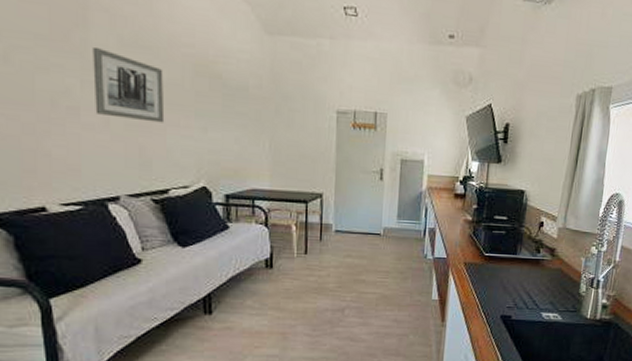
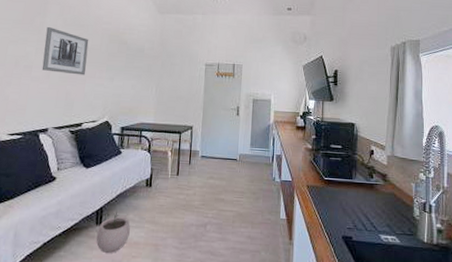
plant pot: none [206,297,249,344] -> present [96,211,130,253]

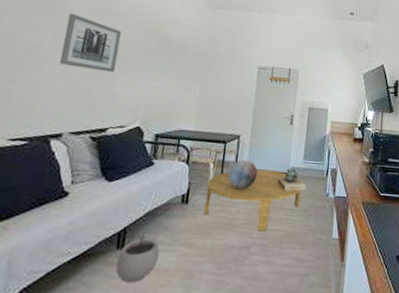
coffee table: none [165,156,250,212] -> present [203,169,301,232]
decorative globe: none [184,148,210,175] -> present [228,160,258,190]
decorative urn: none [228,155,253,176] -> present [277,168,306,192]

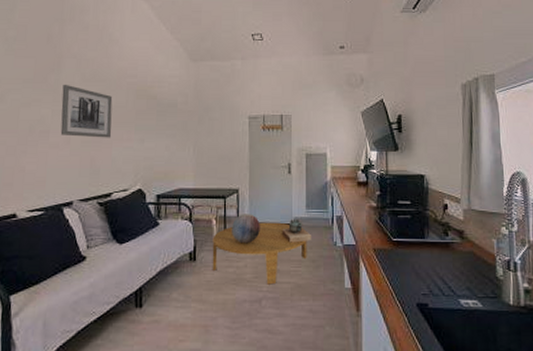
plant pot: present [115,232,160,282] -> none [136,290,175,338]

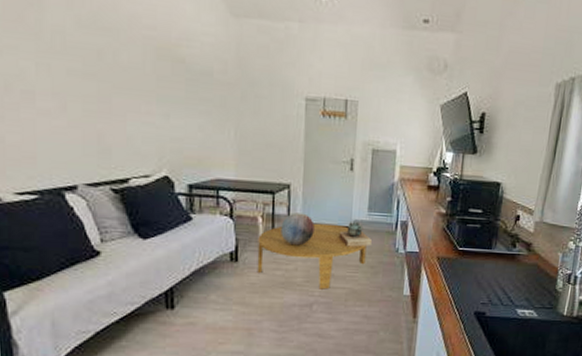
wall art: present [60,84,113,138] -> none [48,27,125,109]

